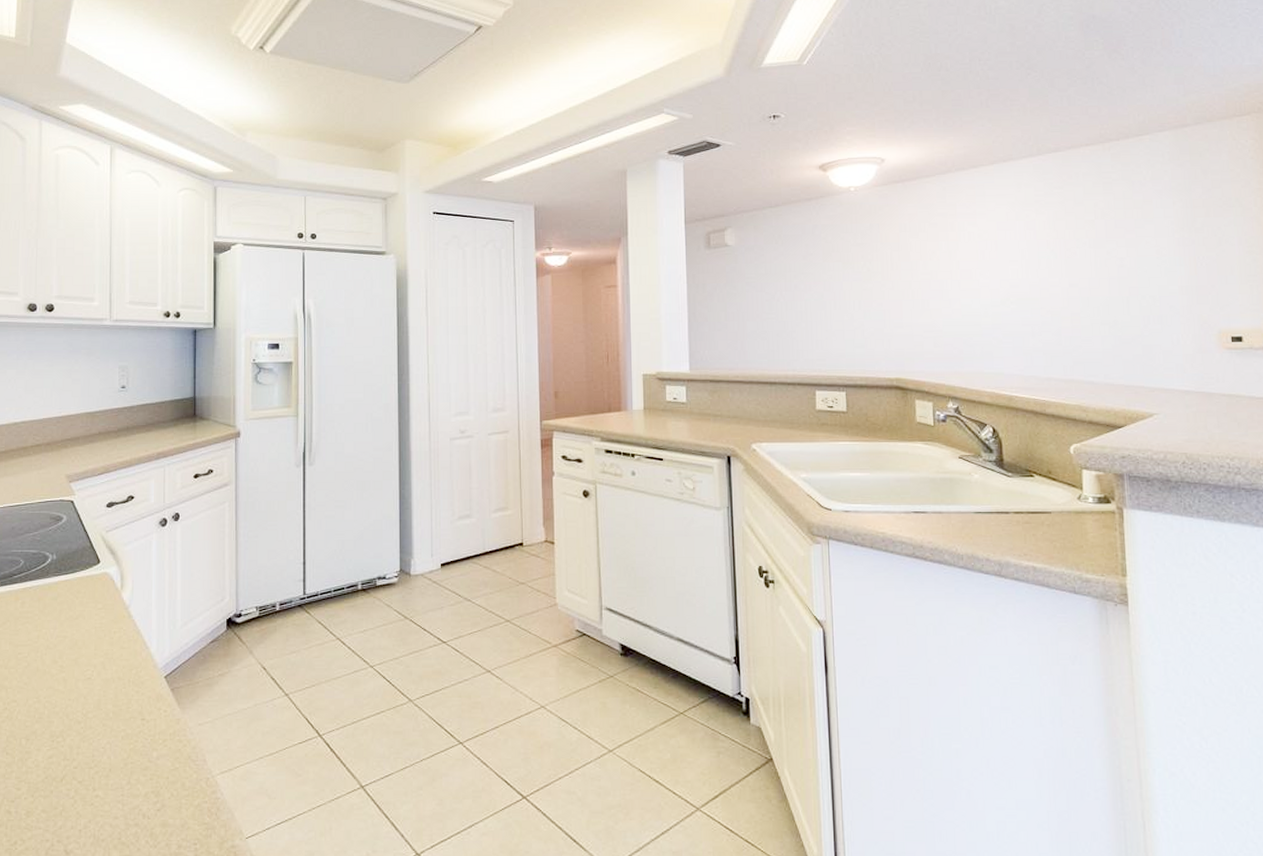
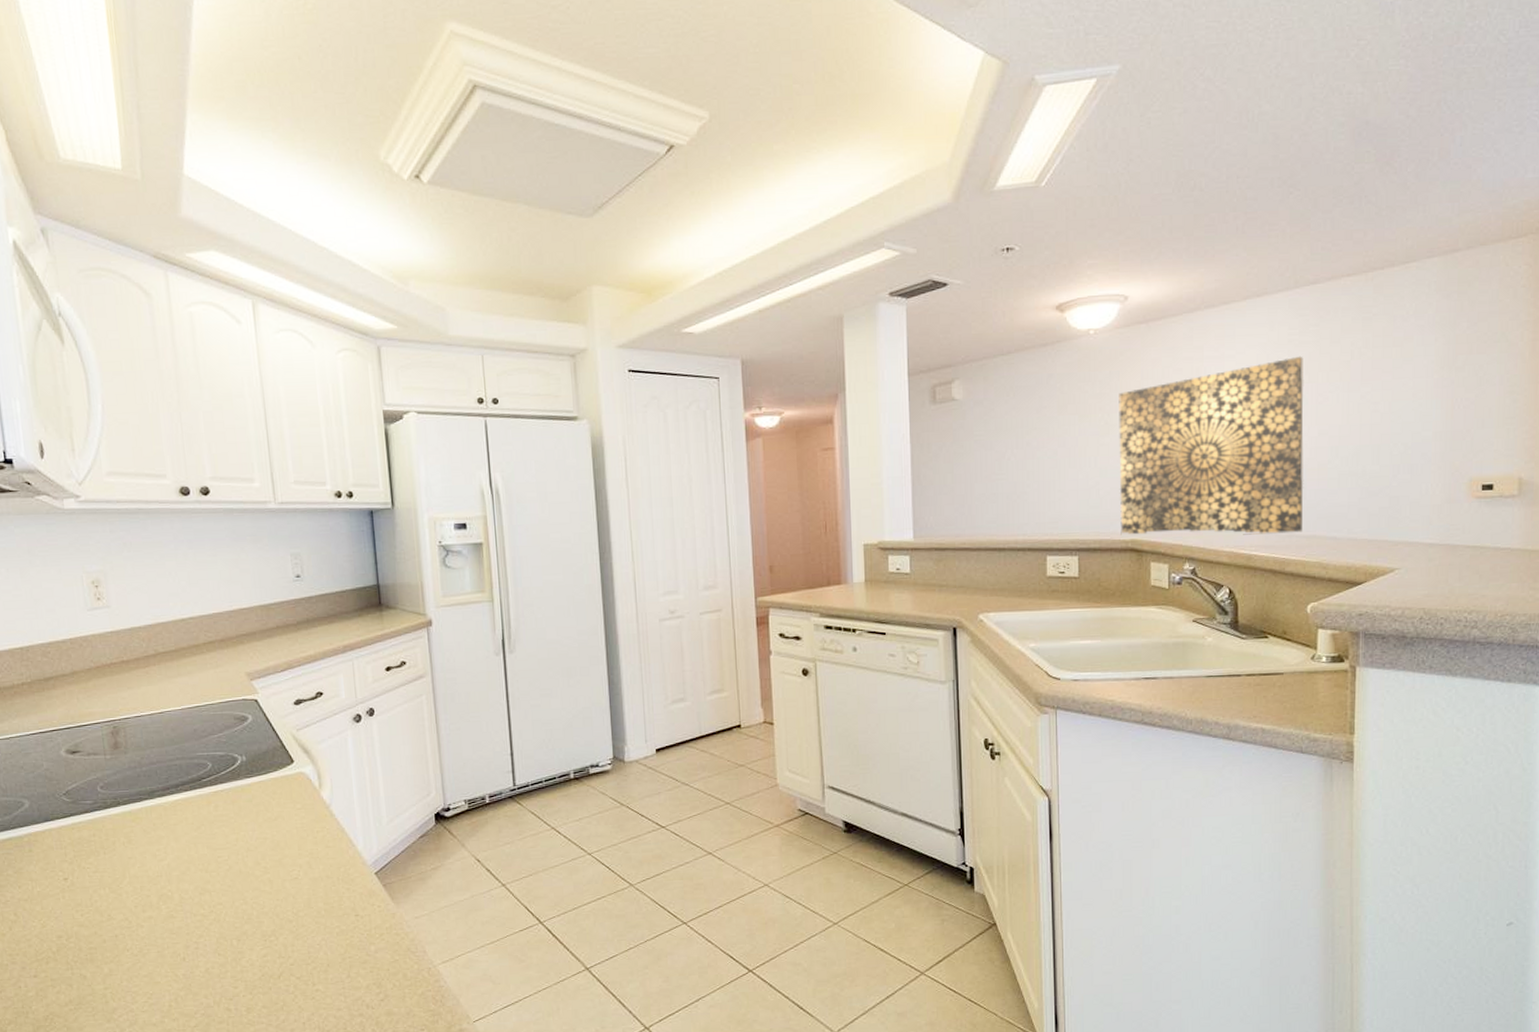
wall art: none [879,214,1060,377] -> present [1119,356,1304,535]

